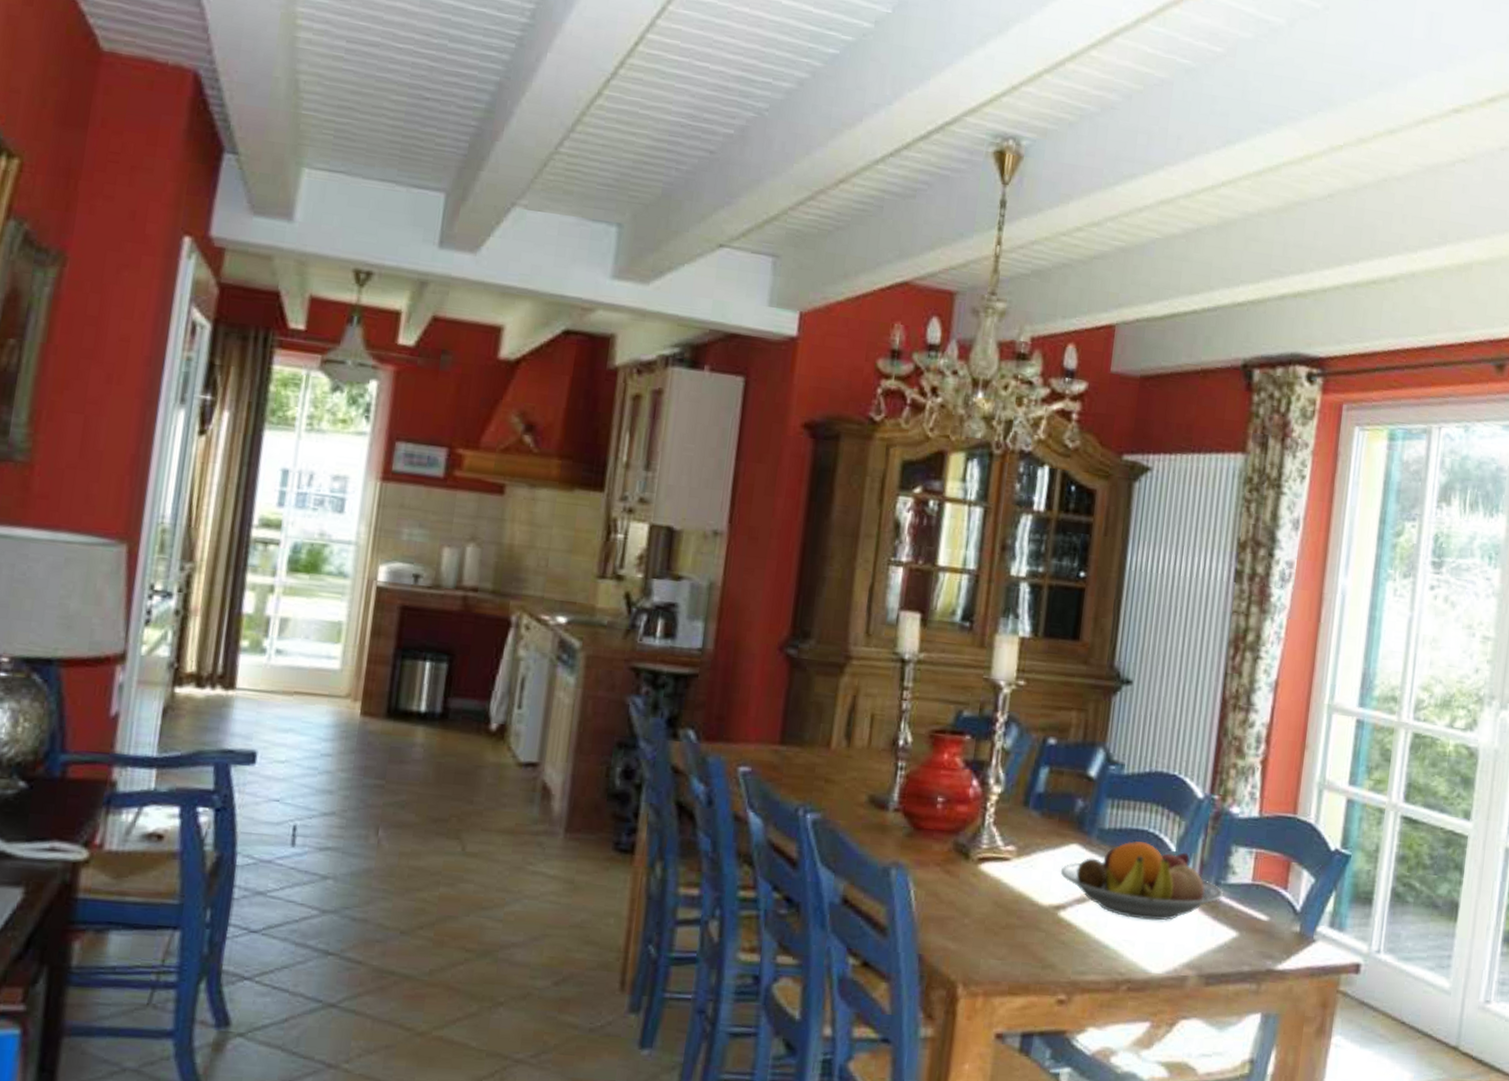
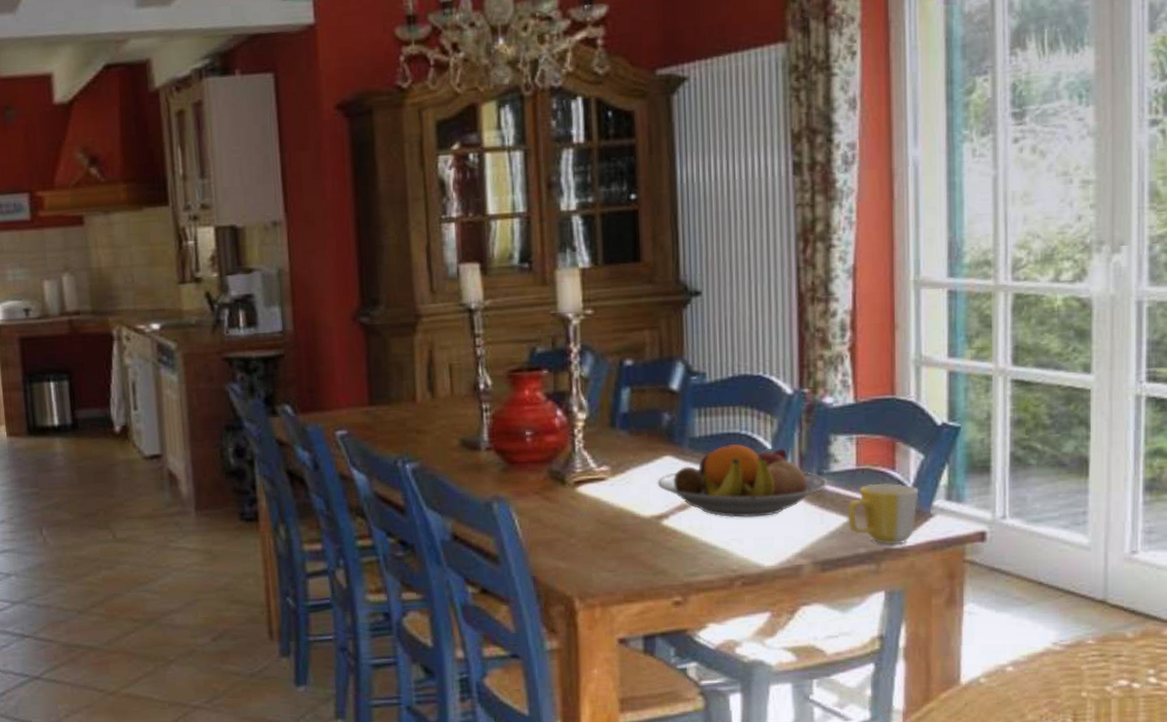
mug: none [1236,900,1306,966] -> present [847,483,919,544]

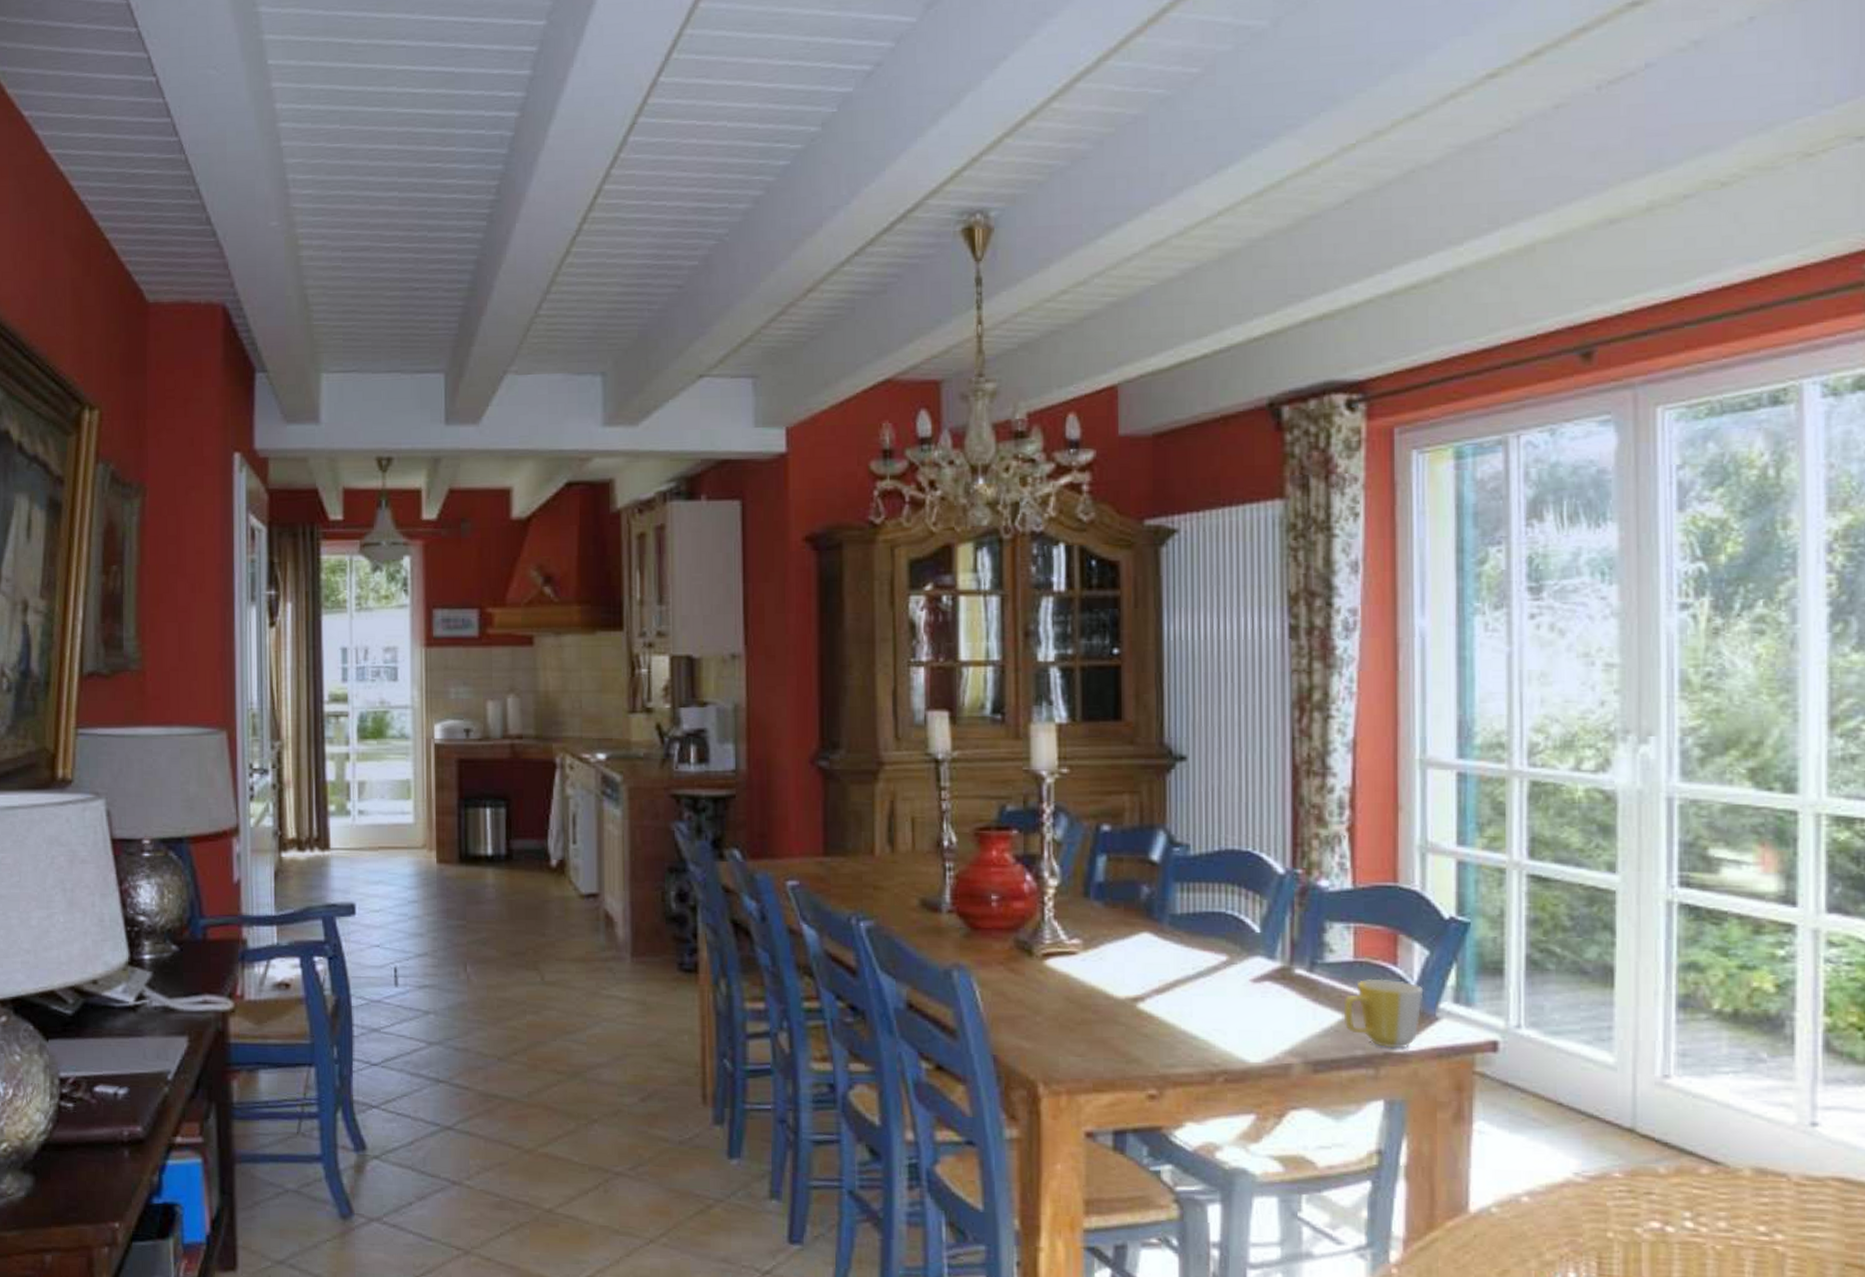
fruit bowl: present [657,444,827,518] -> none [1133,924,1321,1007]

